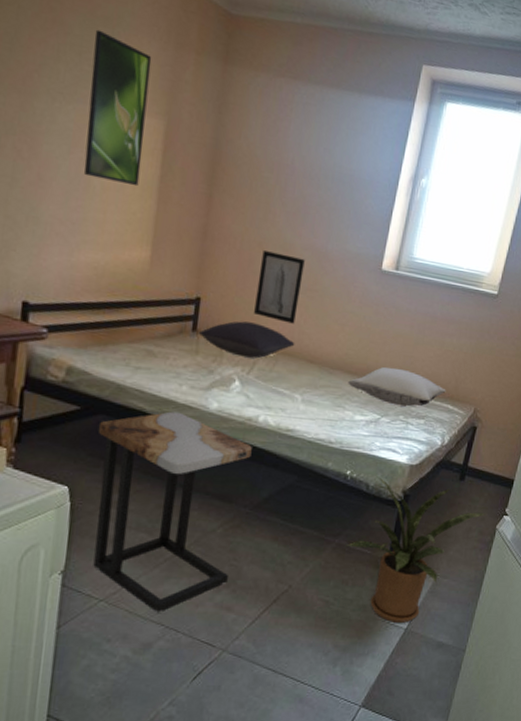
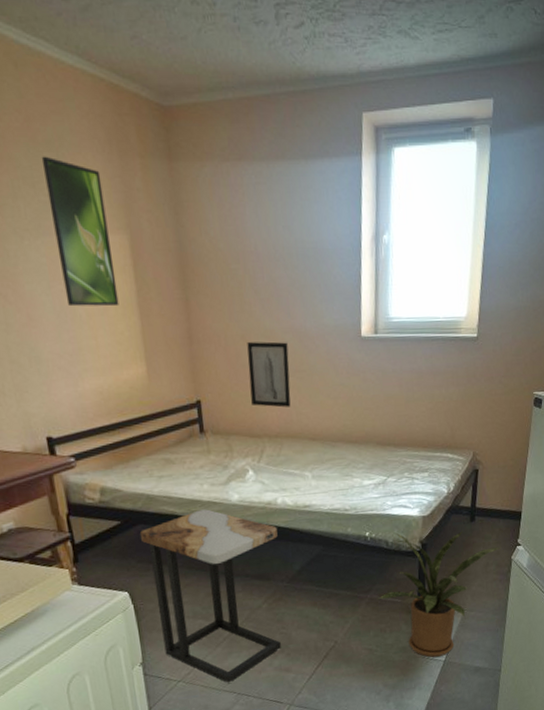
pillow: present [198,321,295,359] -> none [206,413,295,448]
pillow: present [348,366,446,407] -> none [351,428,444,464]

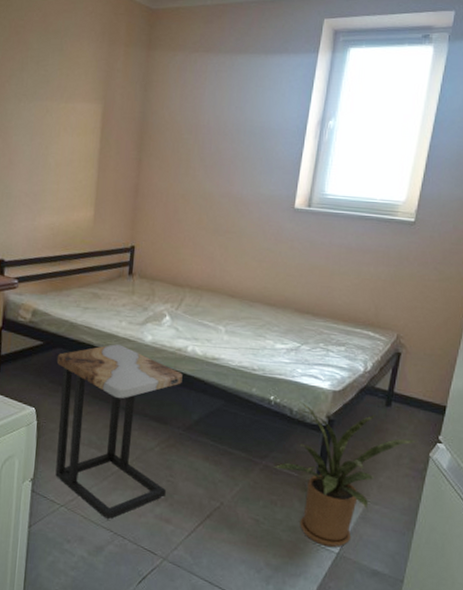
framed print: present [41,156,119,307] -> none [42,42,91,160]
wall art: present [247,341,291,408] -> none [180,201,223,263]

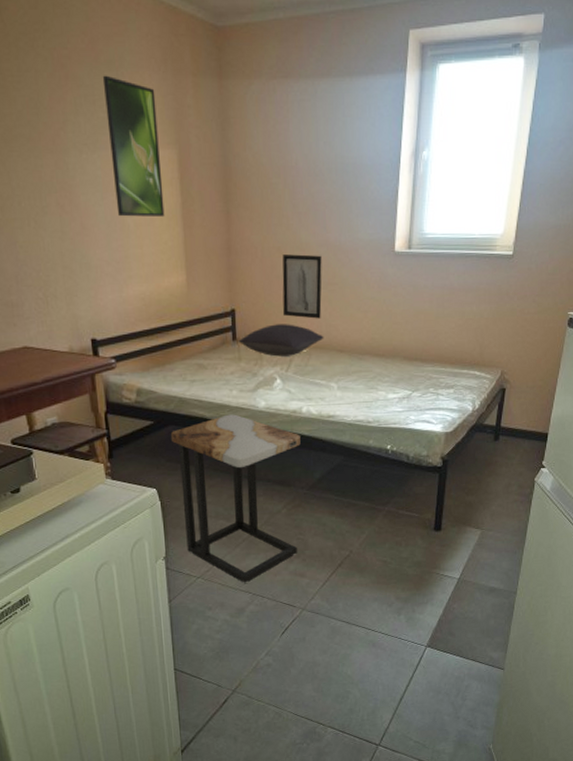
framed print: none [42,42,91,160] -> present [102,75,165,218]
pillow: none [133,264,217,296] -> present [238,324,324,357]
wall art: none [180,201,223,263] -> present [282,254,322,319]
house plant: present [273,402,416,547] -> none [395,447,522,574]

